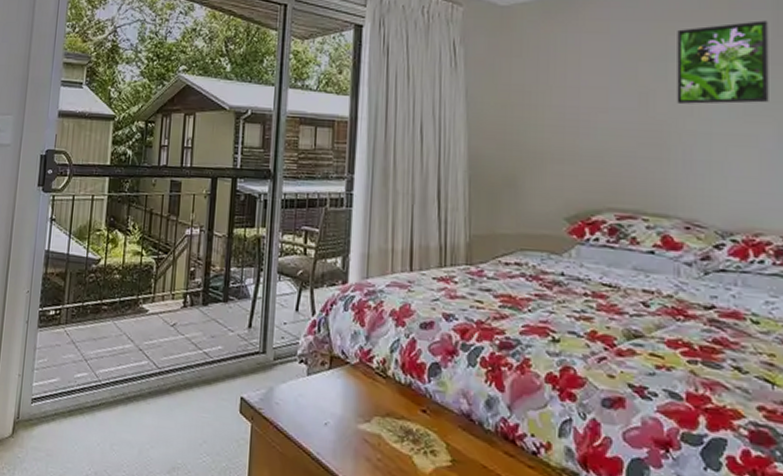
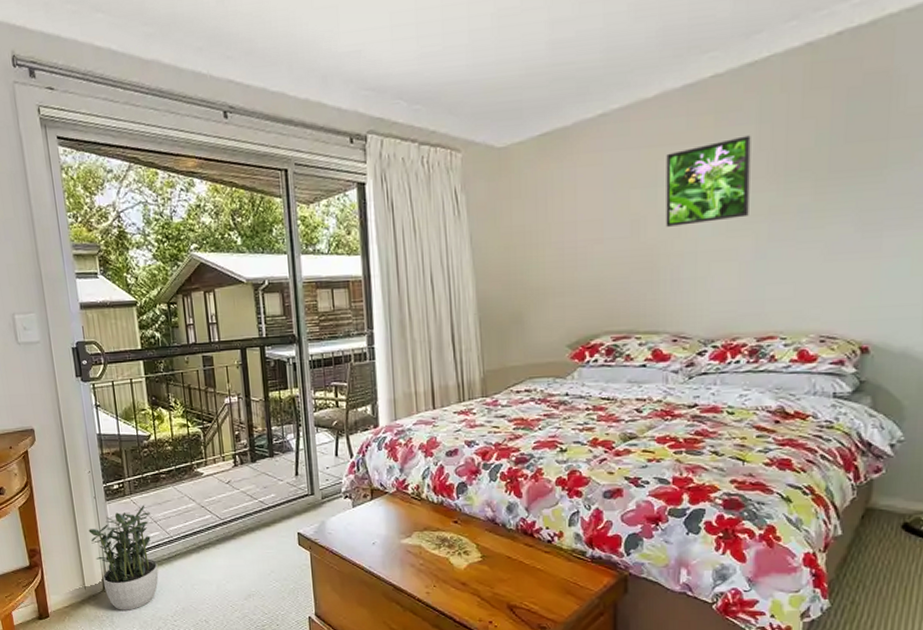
potted plant: none [12,338,82,466] -> present [88,505,159,610]

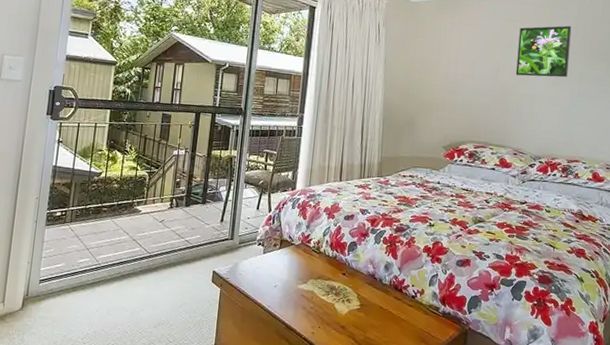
potted plant: present [88,505,159,610] -> none [21,232,85,330]

